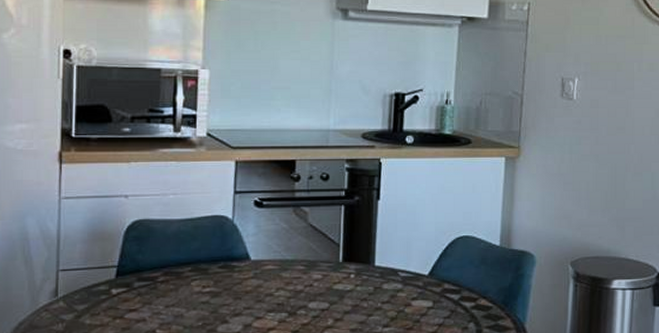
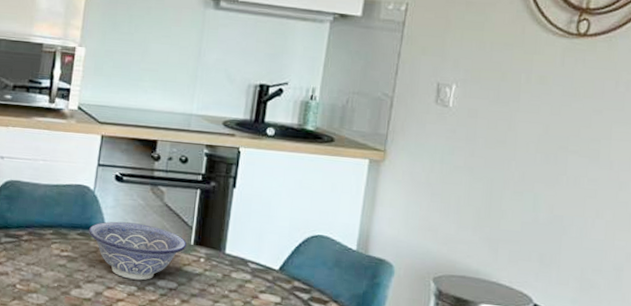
decorative bowl: none [230,248,336,306] -> present [88,221,187,281]

